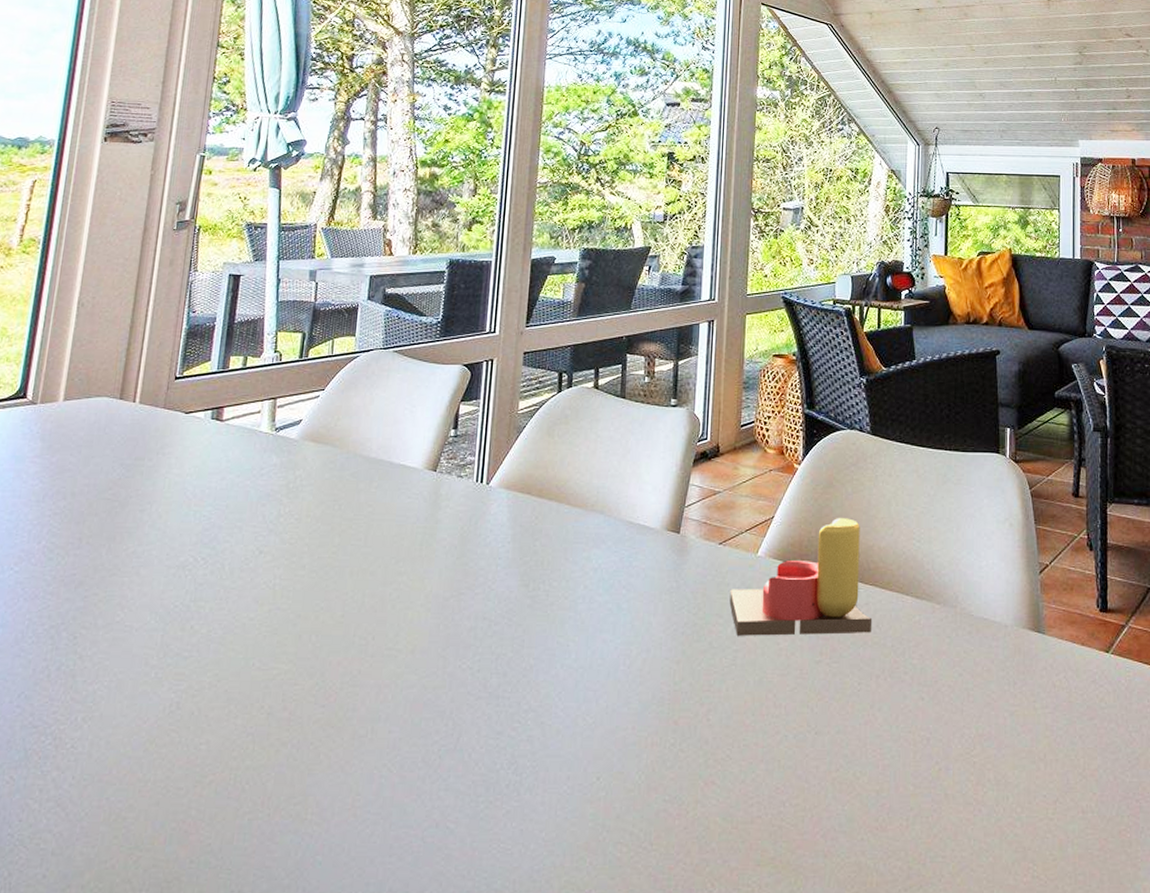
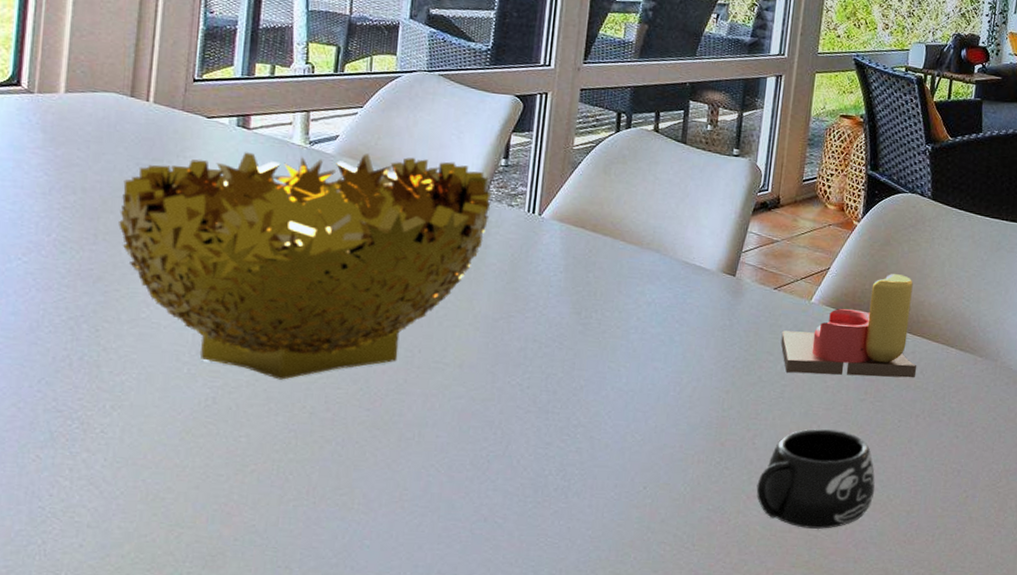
decorative bowl: none [101,435,442,679] -> present [119,152,491,380]
mug: none [714,699,840,819] -> present [756,429,875,530]

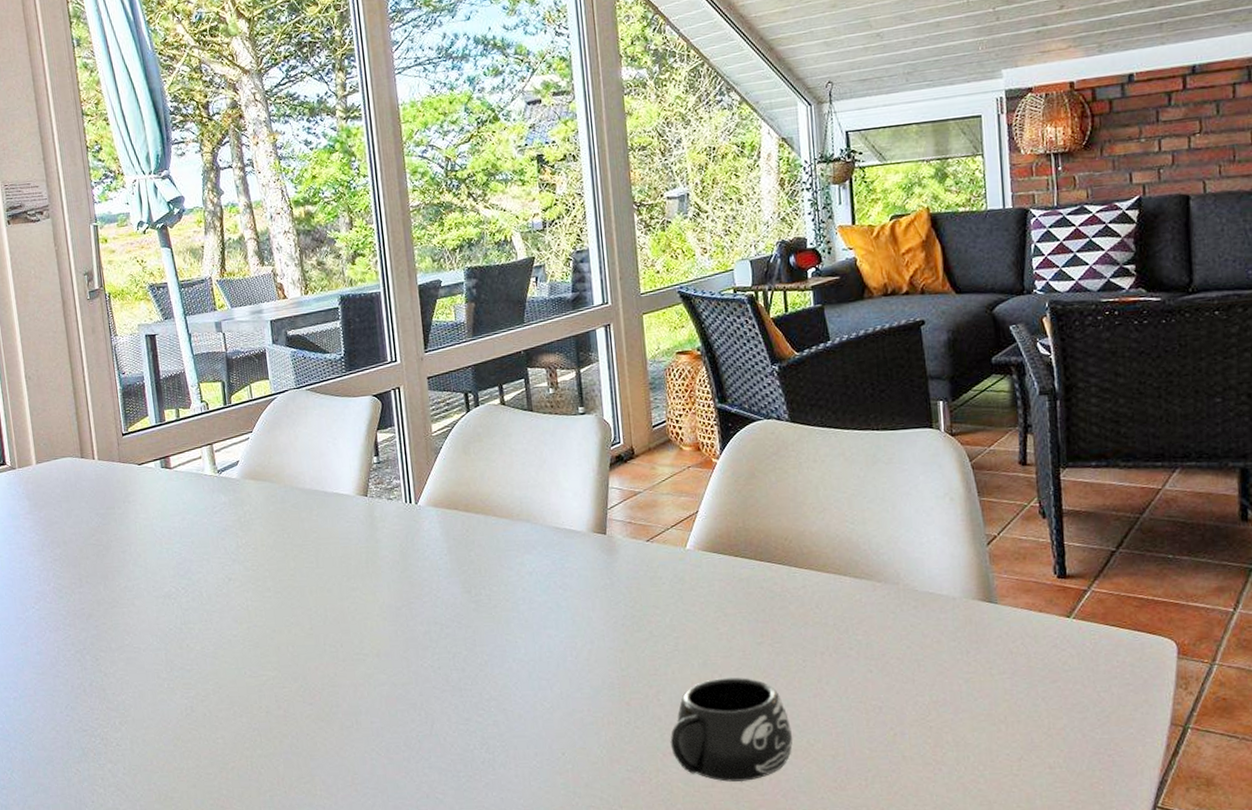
decorative bowl: present [119,152,491,380] -> none [90,467,374,685]
candle: present [781,274,916,378] -> none [663,506,811,624]

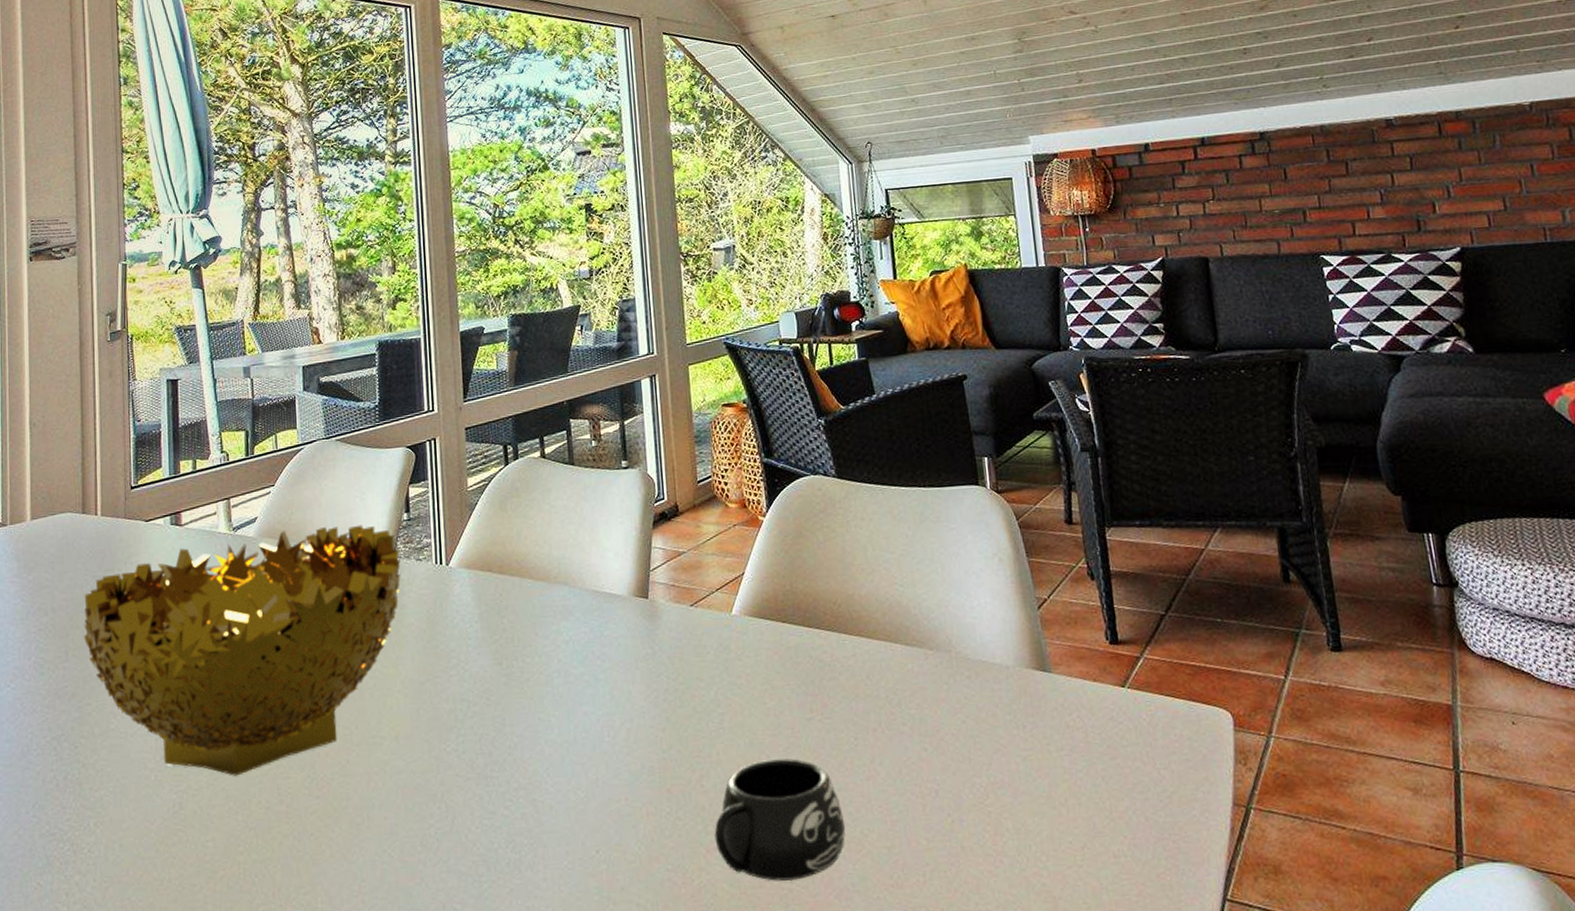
decorative bowl: none [90,467,374,685] -> present [84,524,401,776]

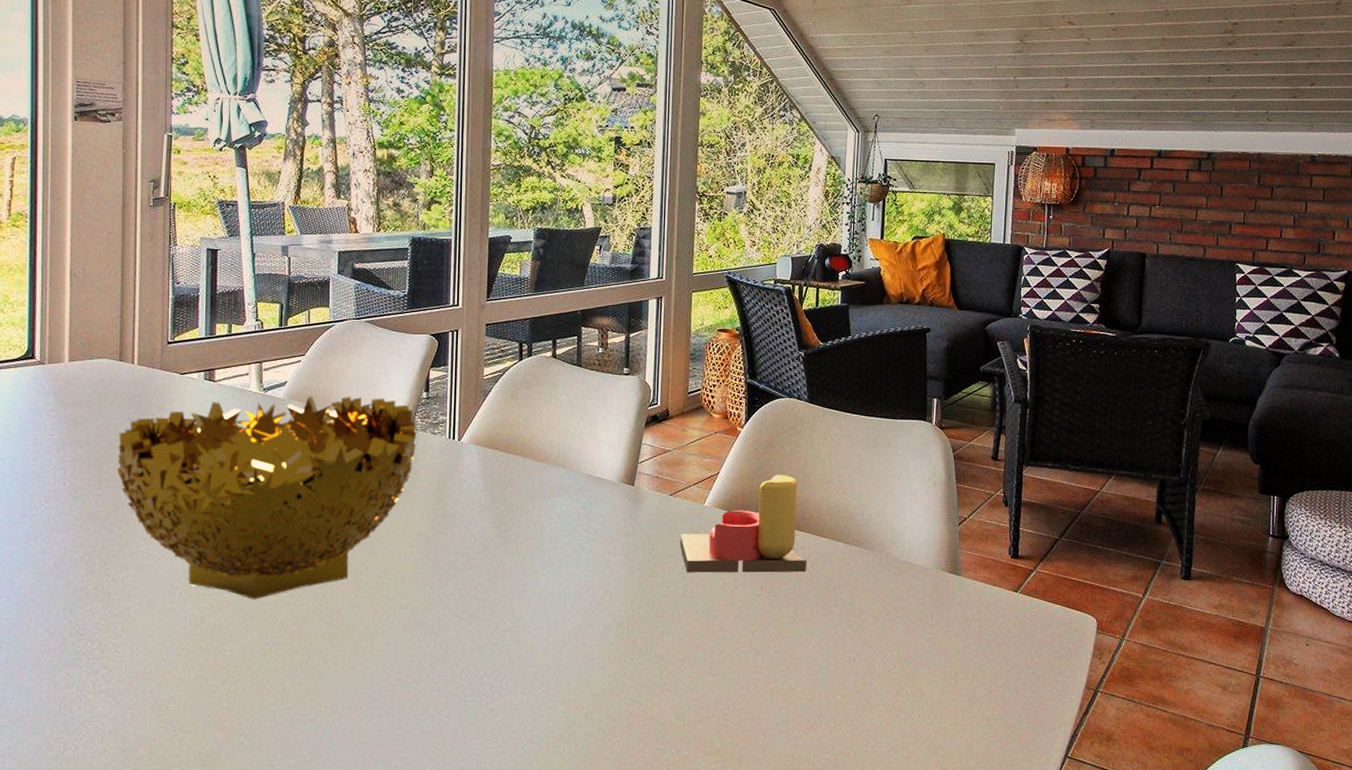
candle: none [707,568,862,699] -> present [680,475,806,573]
mug: present [714,758,846,882] -> none [668,624,777,719]

